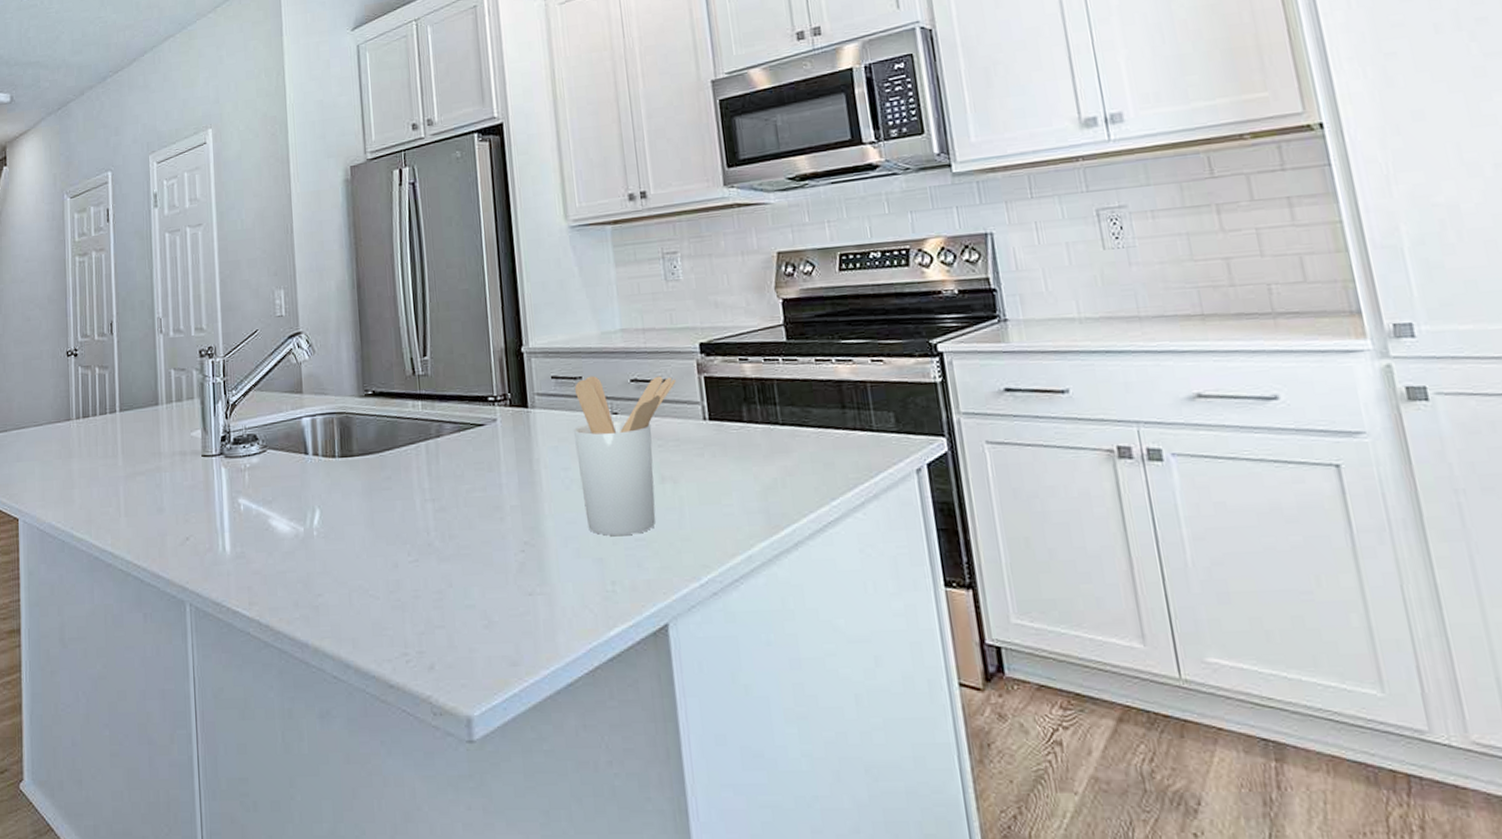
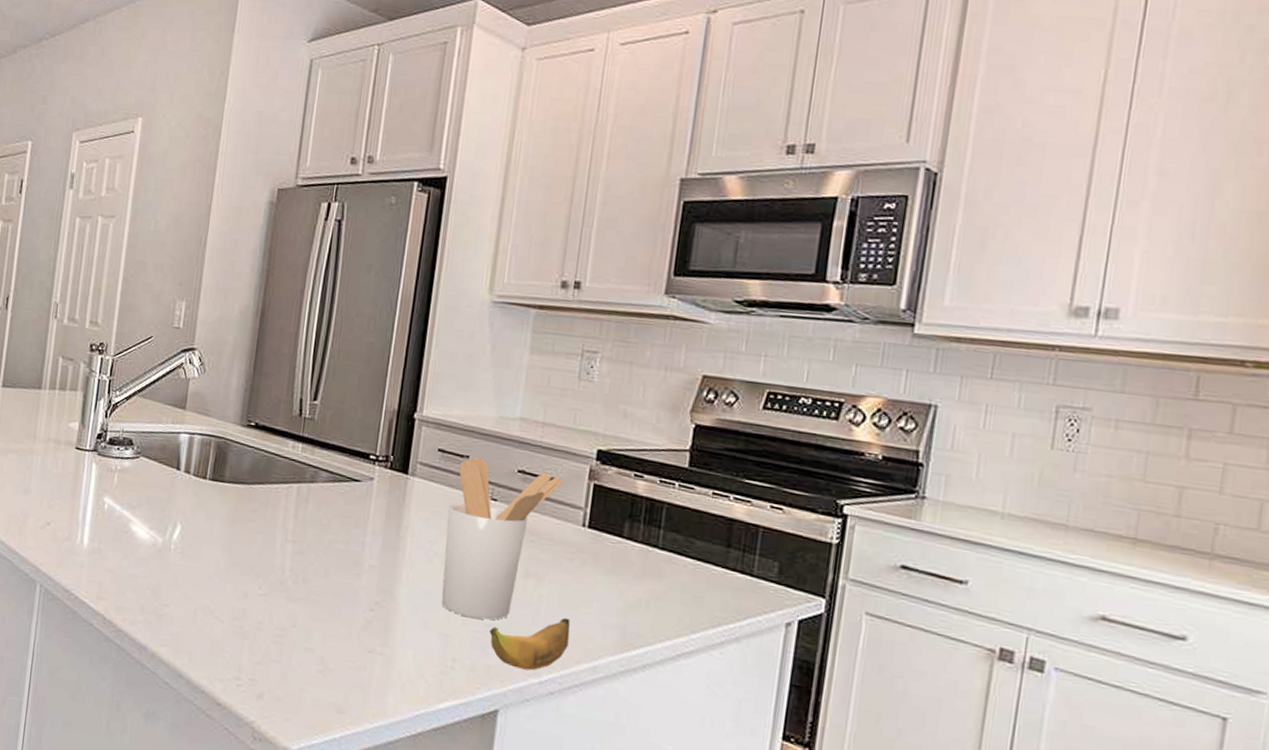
banana: none [640,514,719,576] -> present [489,617,570,671]

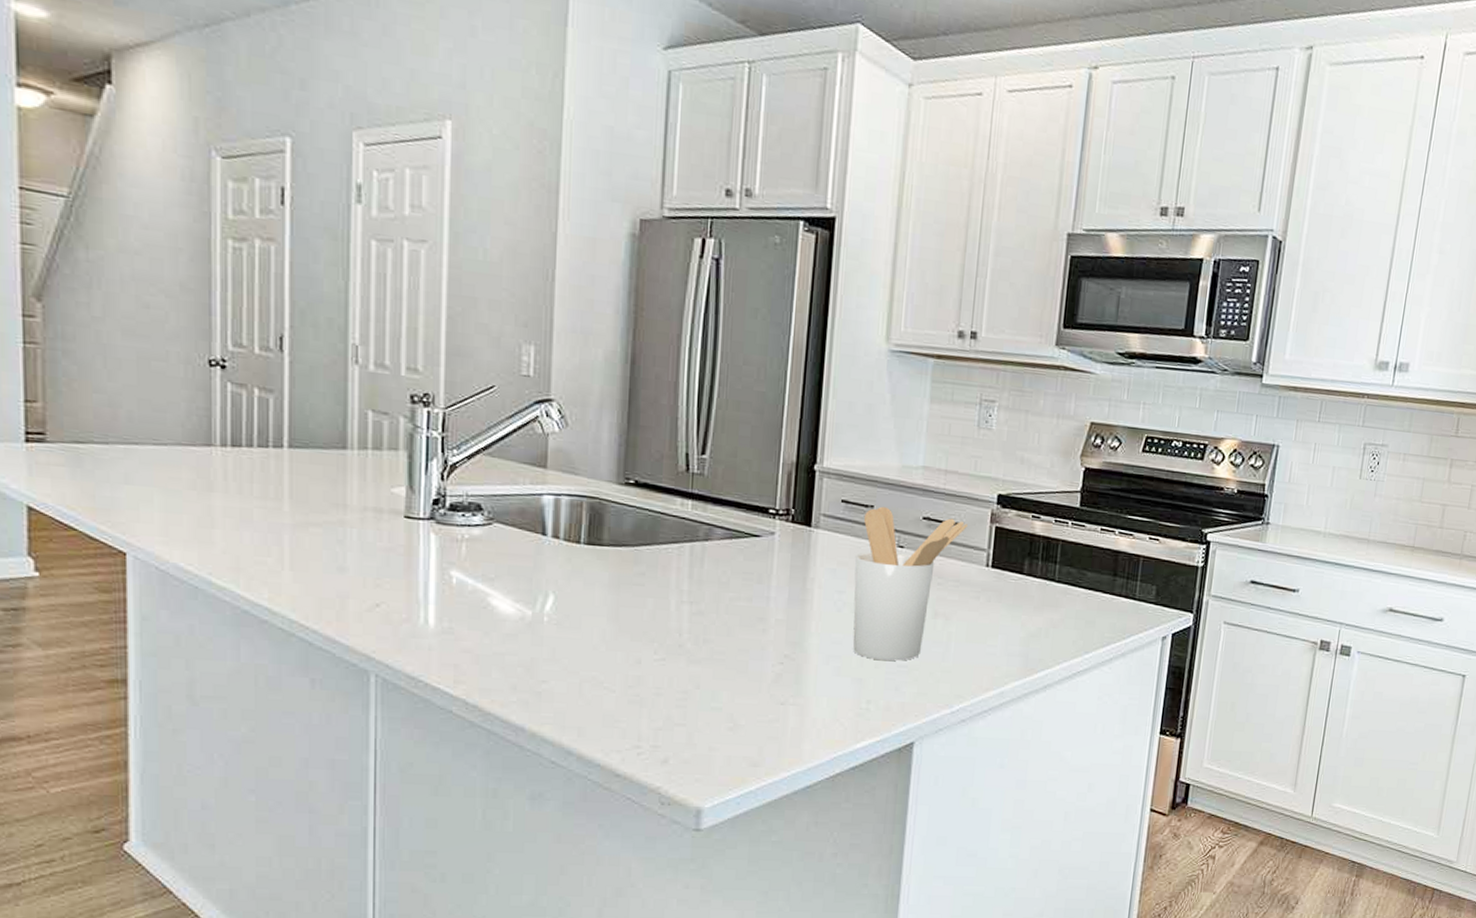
banana: present [489,617,570,671] -> none [902,651,978,703]

